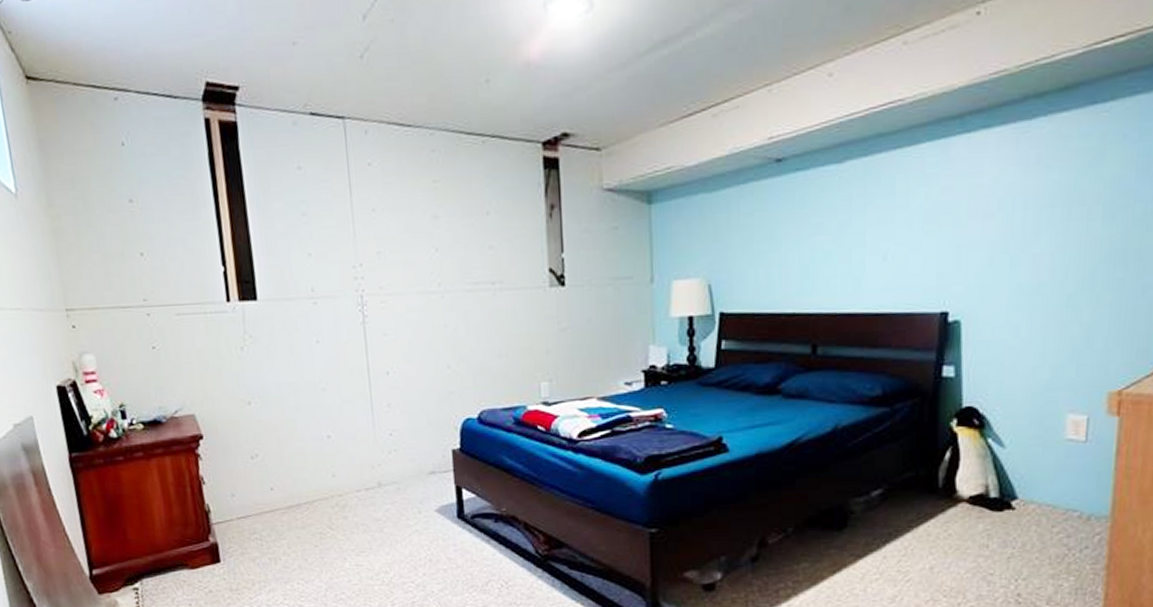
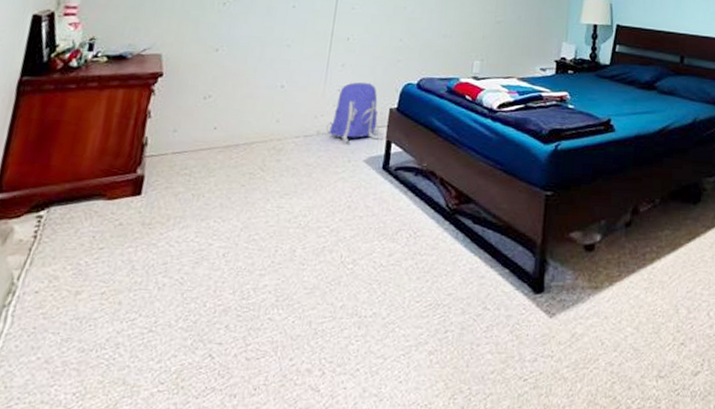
backpack: none [386,422,453,492] -> present [326,82,385,142]

